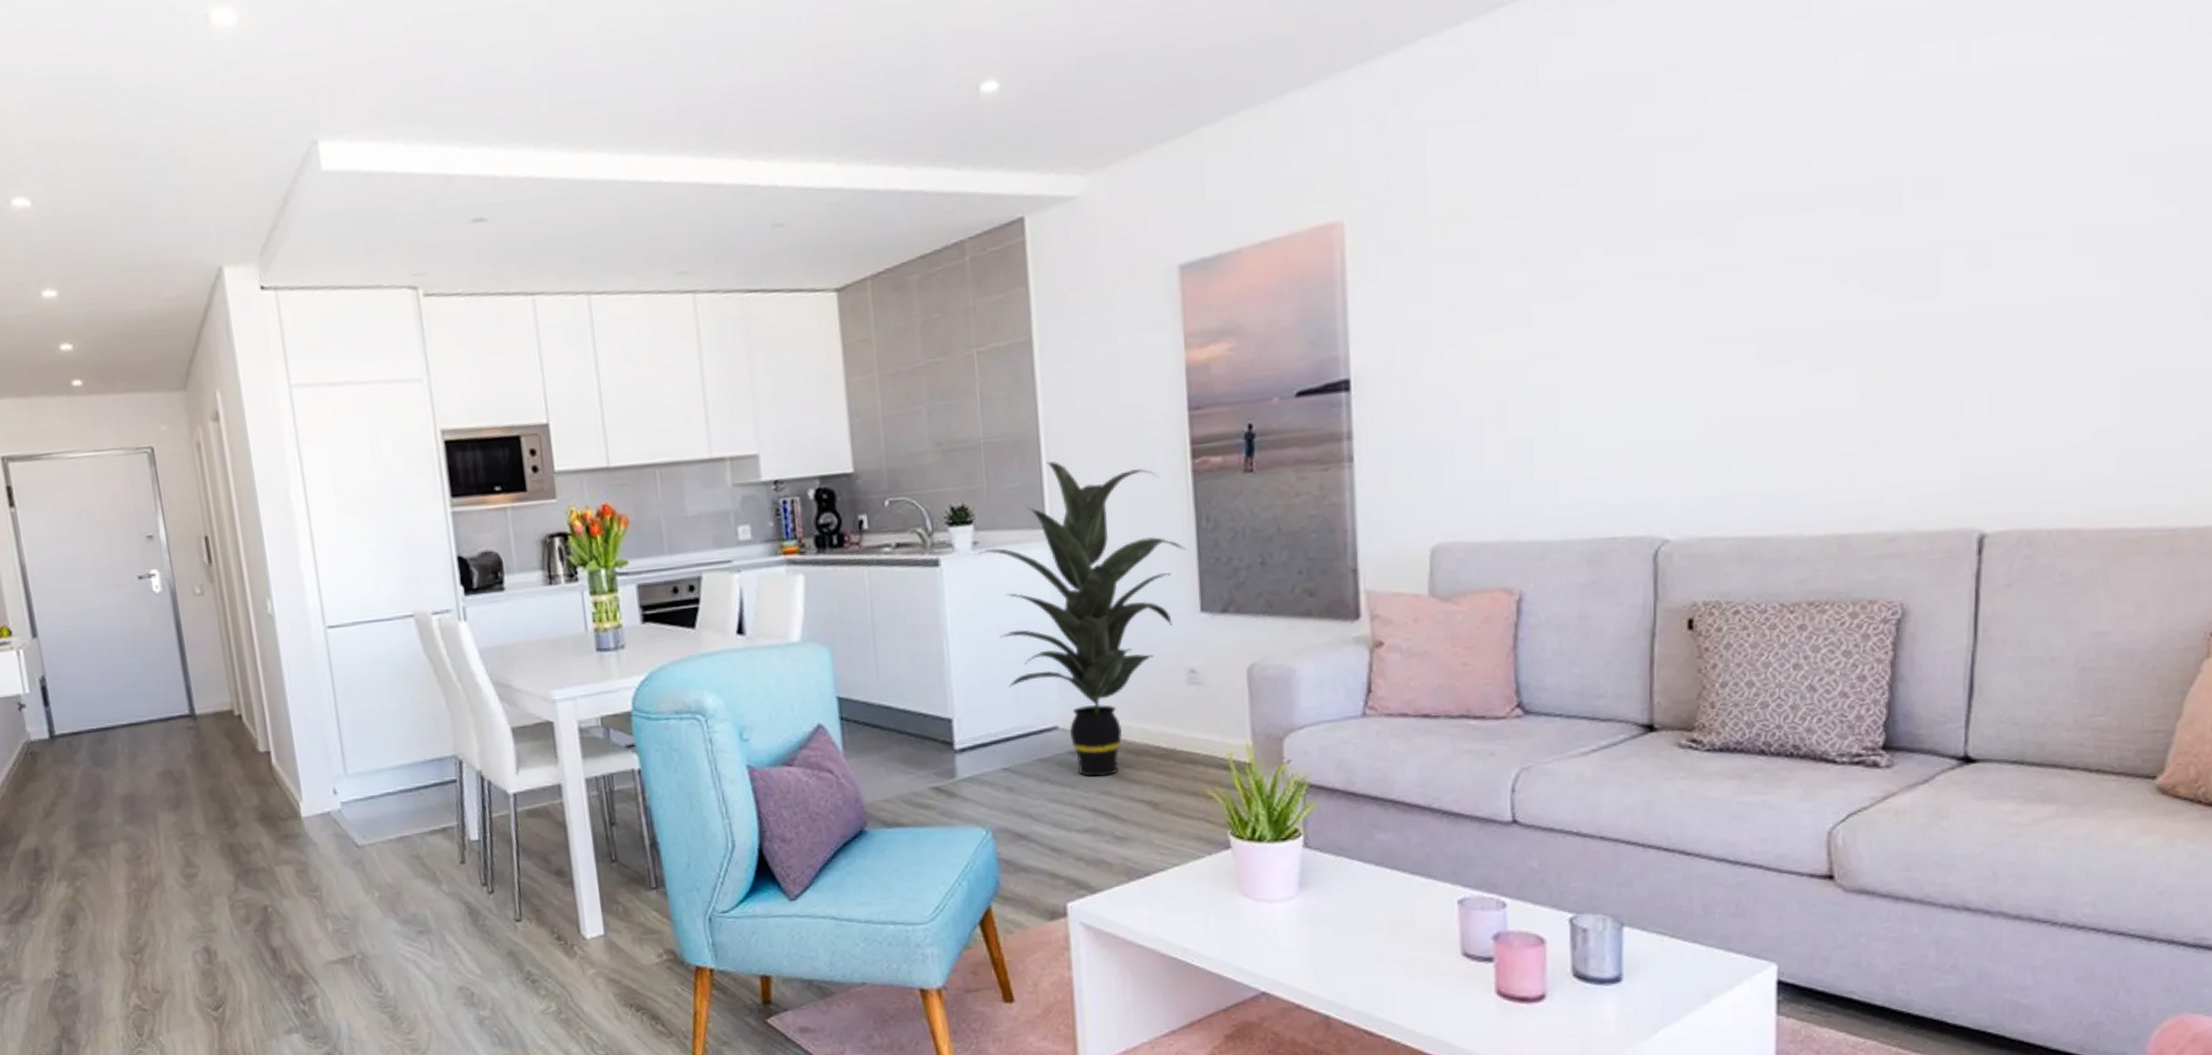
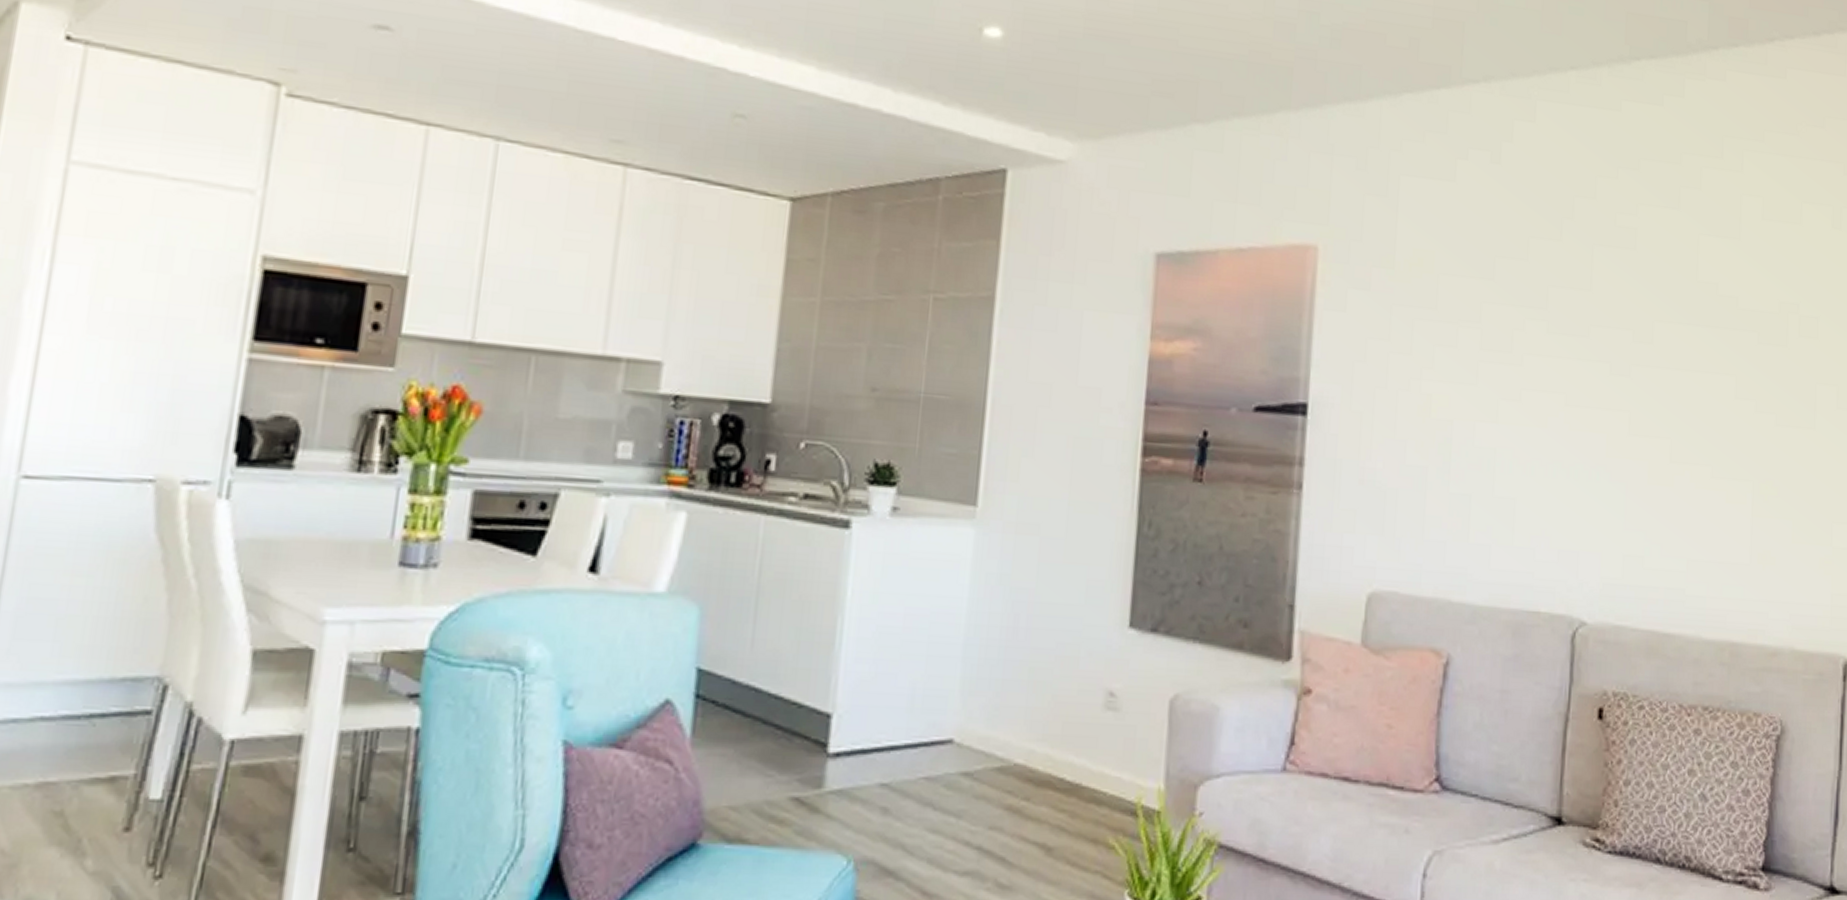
indoor plant: present [975,461,1186,777] -> none [893,430,1123,809]

